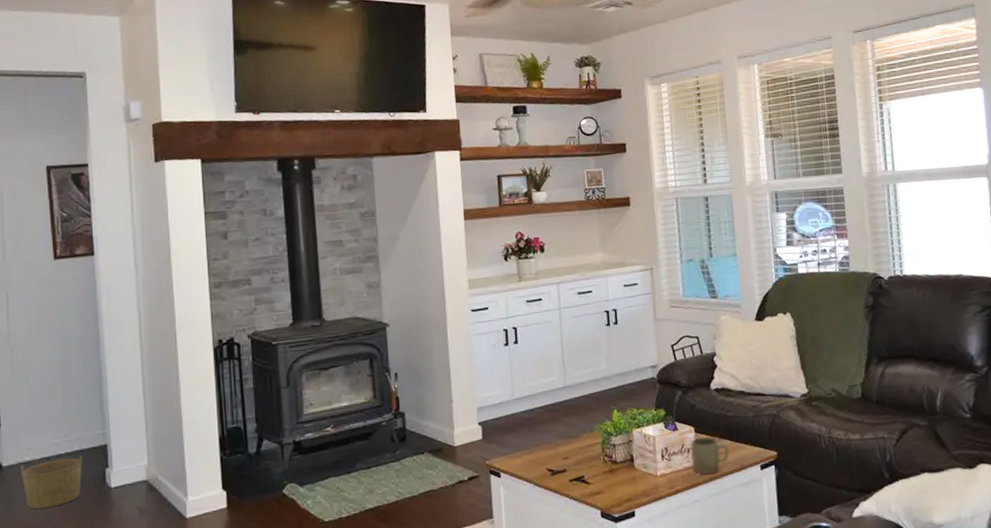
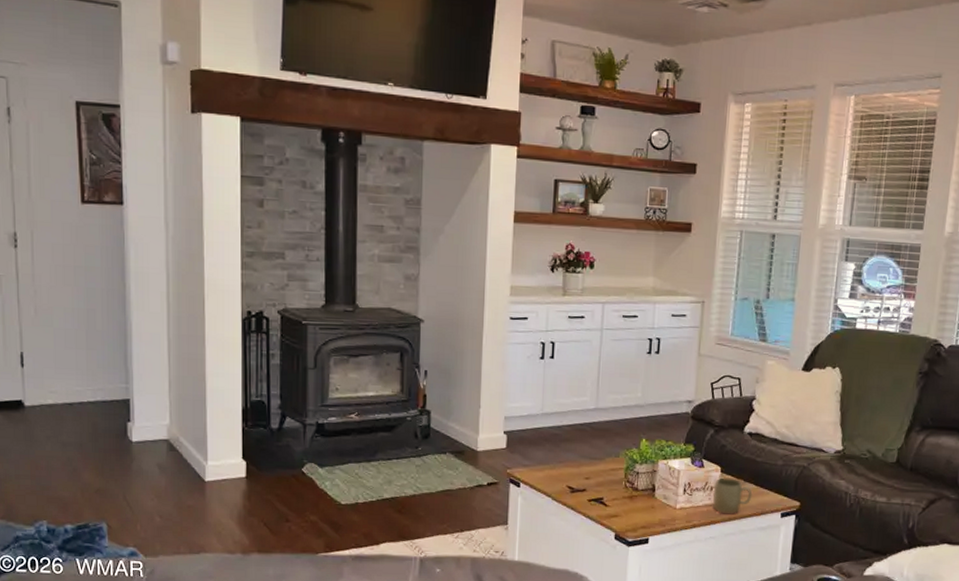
basket: present [21,455,82,509] -> none [43,406,104,452]

